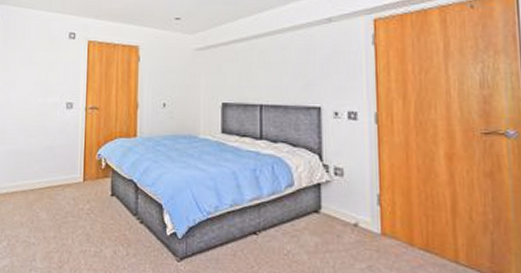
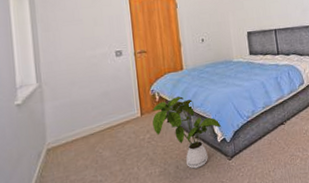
house plant: none [95,168,173,261] -> present [152,96,221,169]

